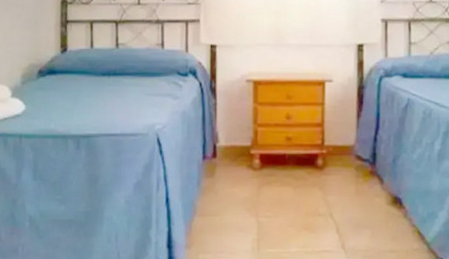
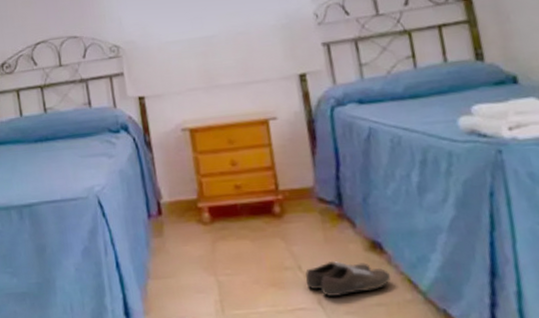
shoe: none [334,212,405,243] -> present [305,261,391,297]

